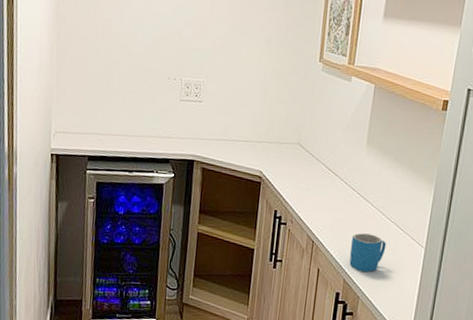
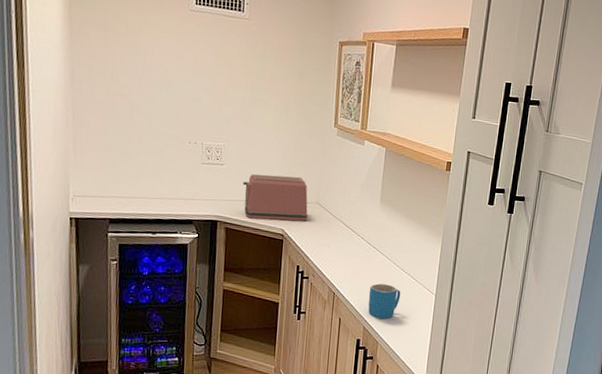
toaster: none [221,112,289,163] -> present [243,174,308,221]

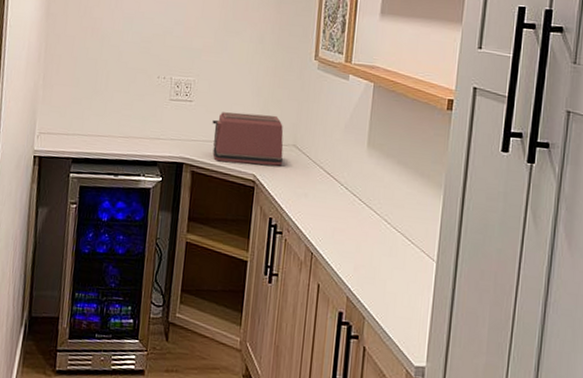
mug: present [368,283,401,320] -> none [352,244,393,289]

